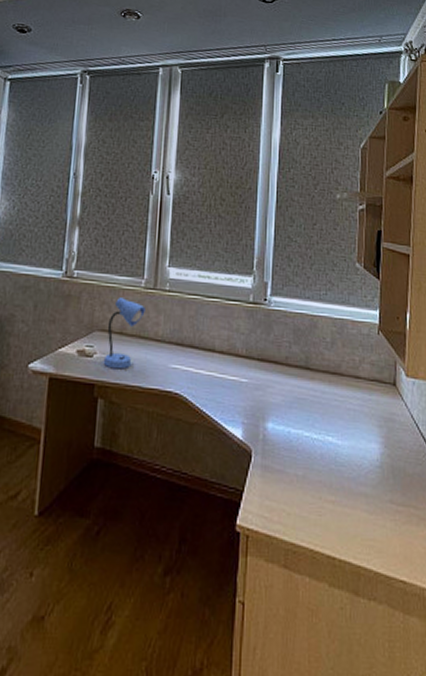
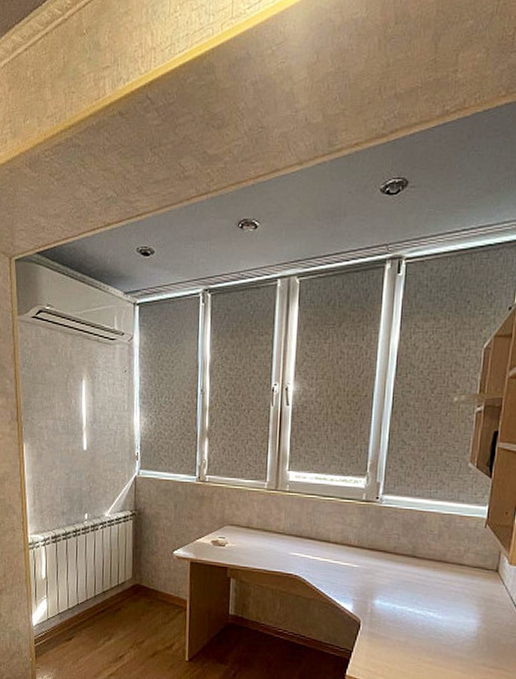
desk lamp: present [104,298,145,370] -> none [235,498,268,556]

